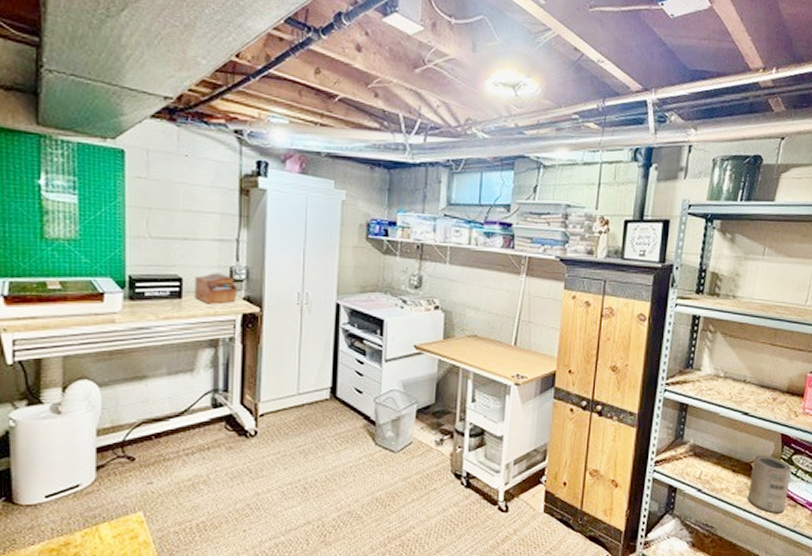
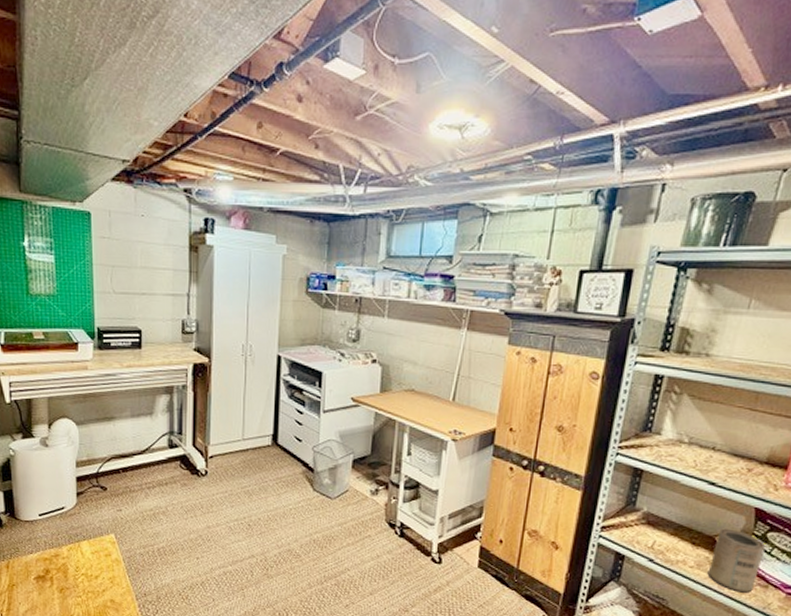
sewing box: present [194,273,238,305] -> none [151,325,189,355]

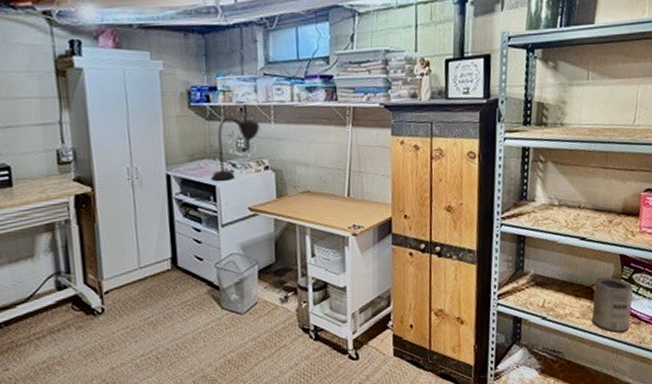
desk lamp: none [319,307,373,368] -> present [211,117,260,181]

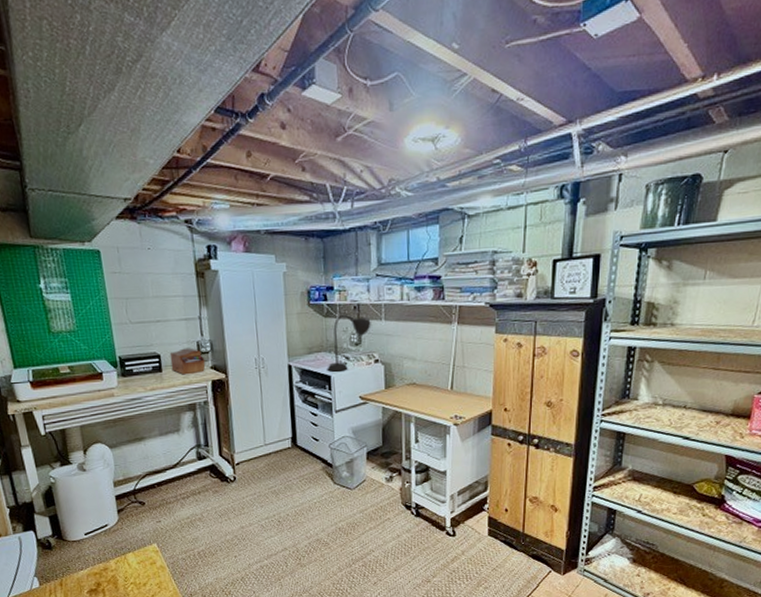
sewing box: none [22,157,67,190] -> present [169,348,206,375]
paint can: present [591,276,633,333] -> none [689,476,738,531]

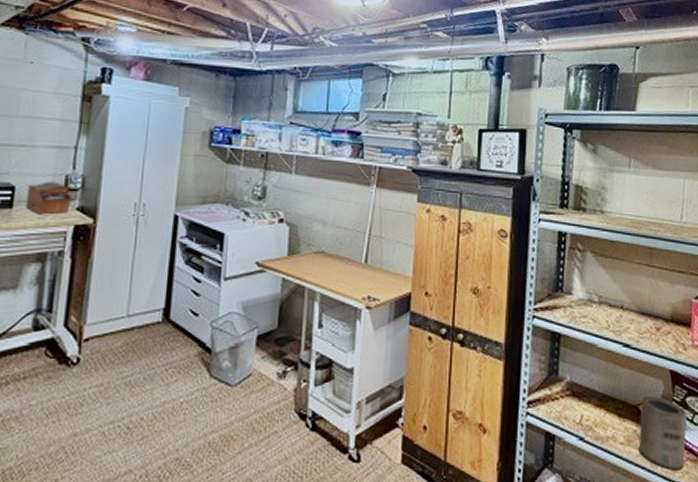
desk lamp: present [327,315,371,372] -> none [221,163,279,229]
paint can: none [689,476,738,531] -> present [638,395,687,471]

